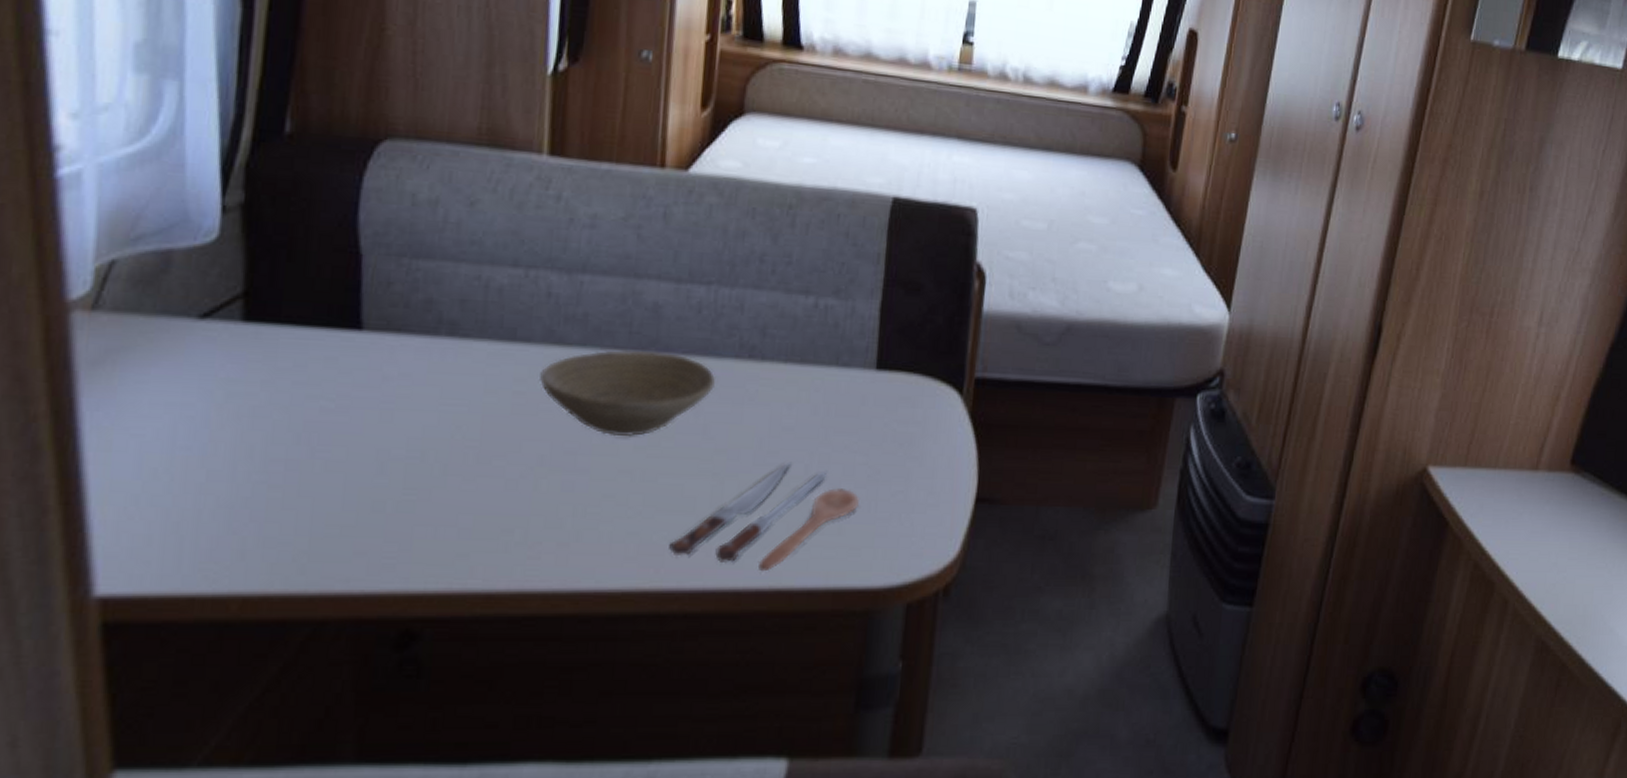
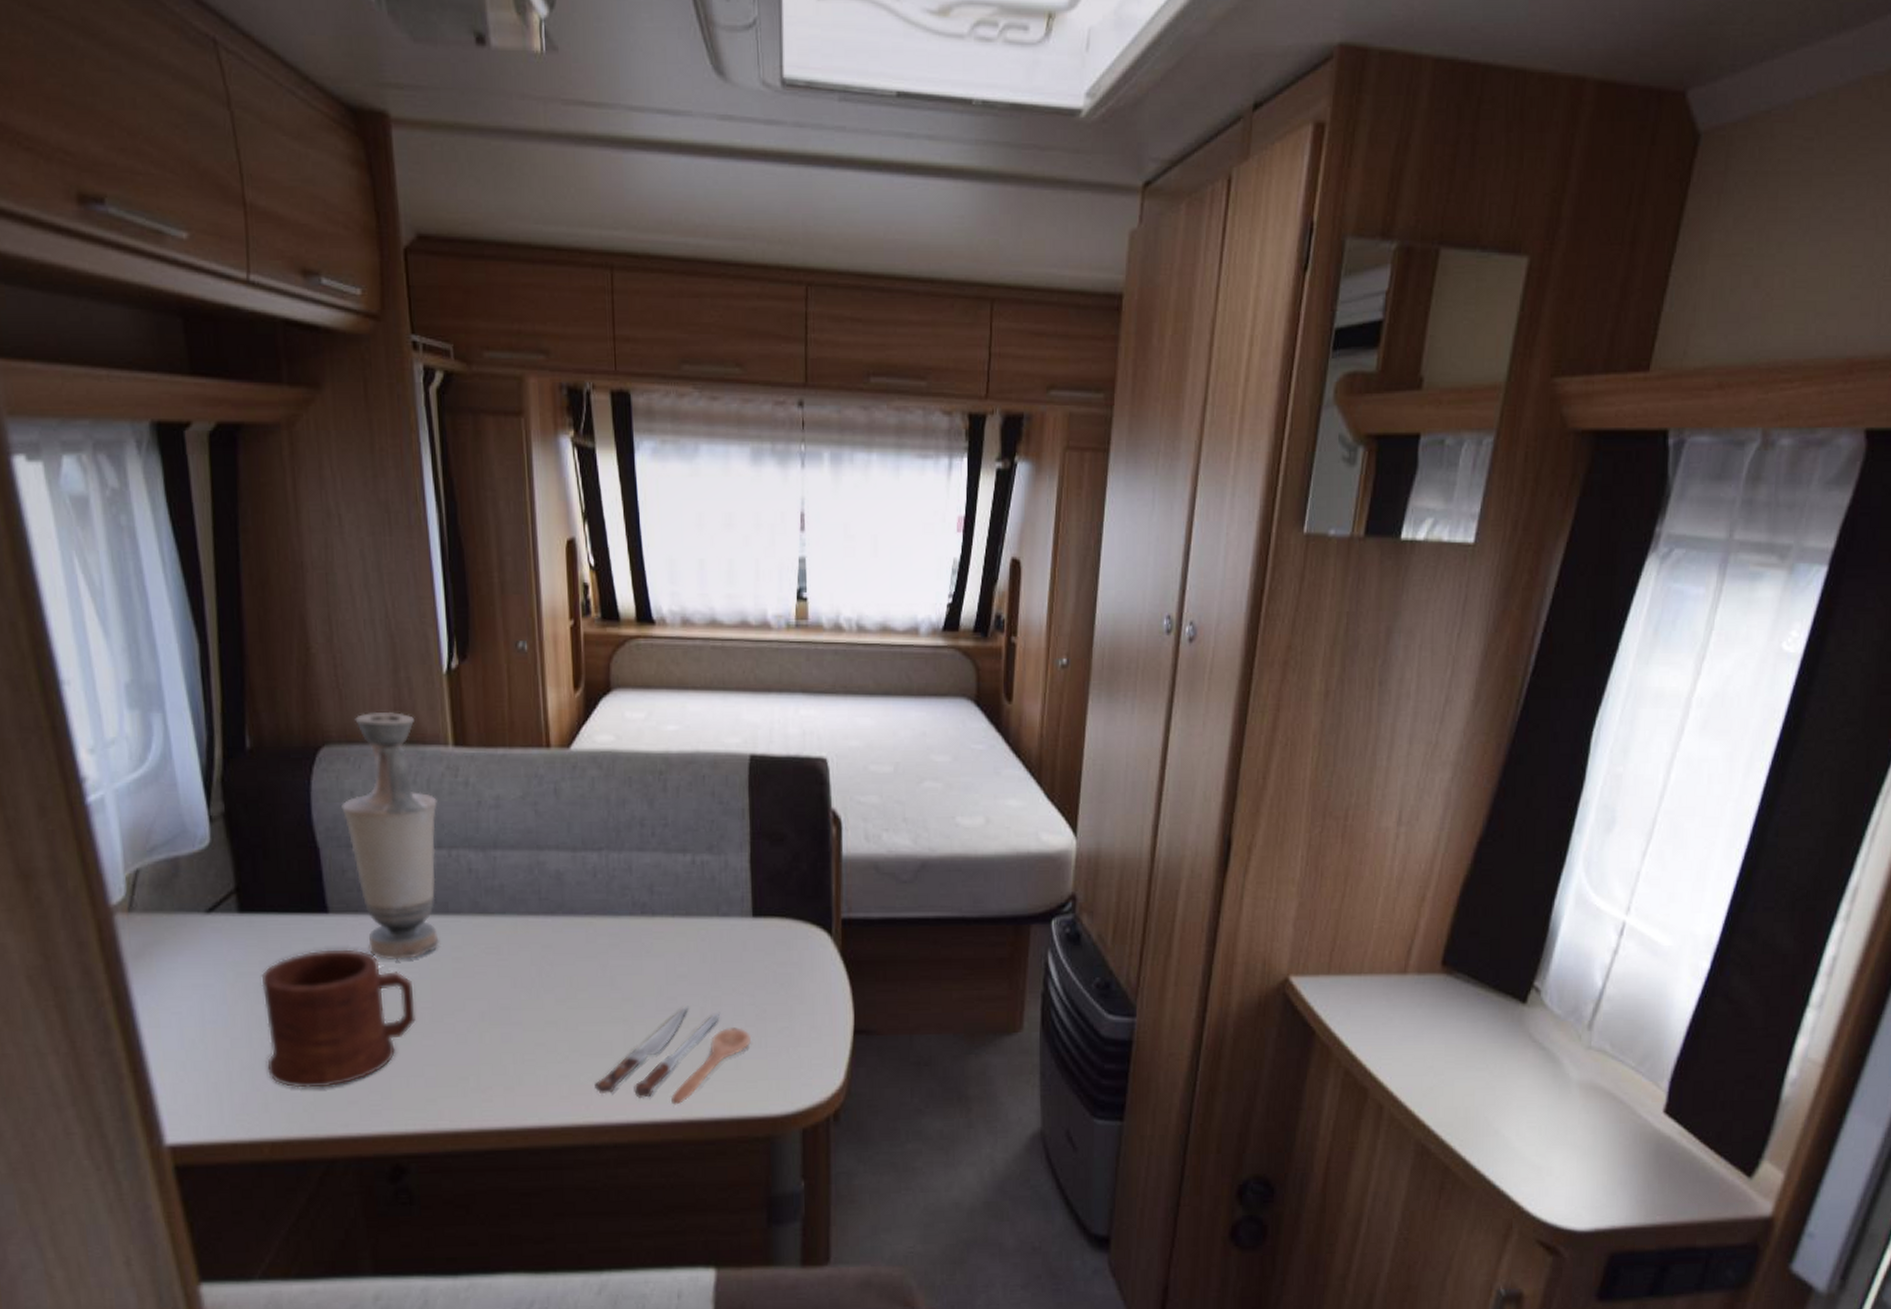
mug: none [251,371,459,534] -> present [261,949,417,1088]
vase: none [398,108,520,391] -> present [341,712,439,961]
bowl: present [538,349,716,437] -> none [471,914,617,992]

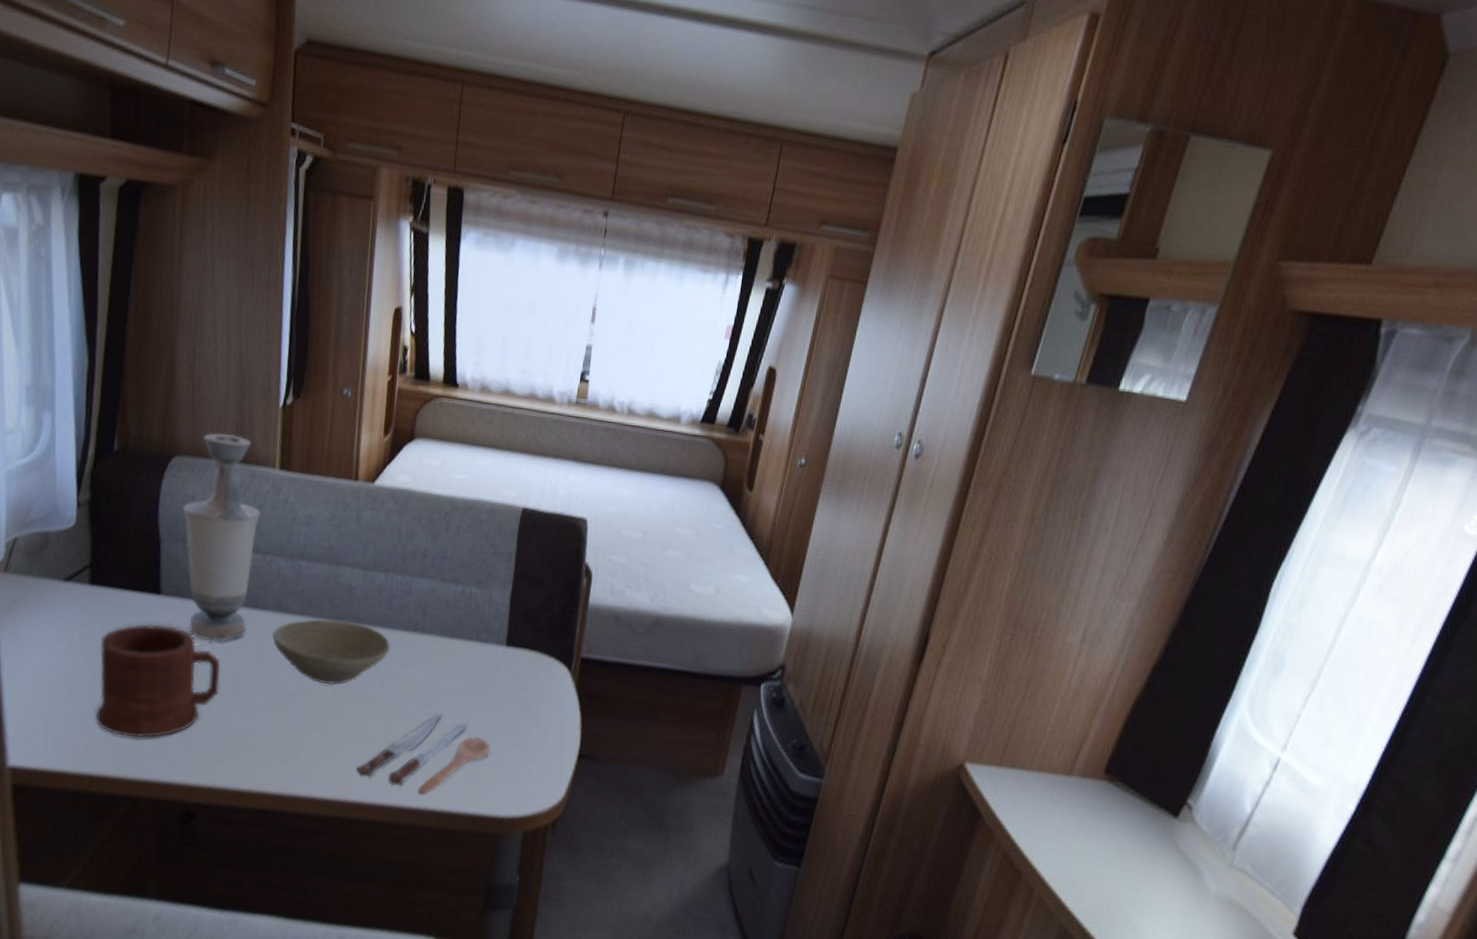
bowl: none [471,914,617,992] -> present [271,618,391,685]

